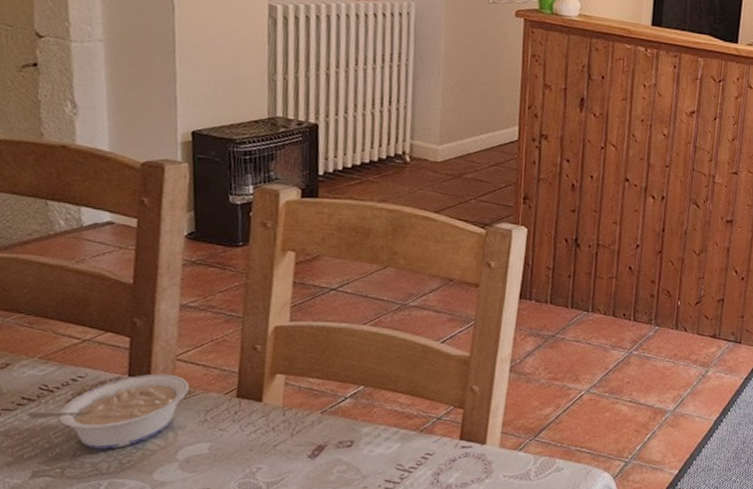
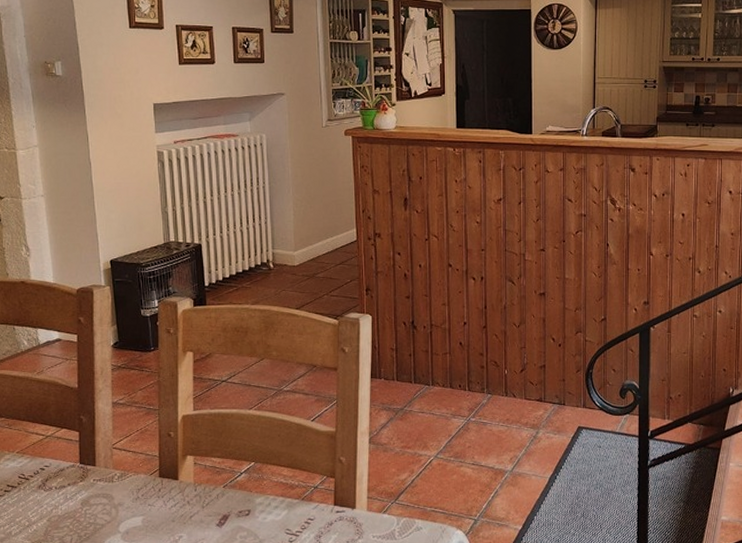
legume: present [27,374,189,450] -> none [12,460,124,526]

